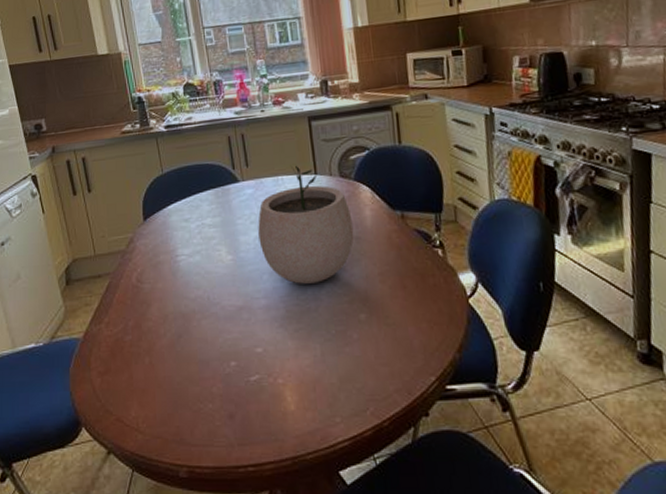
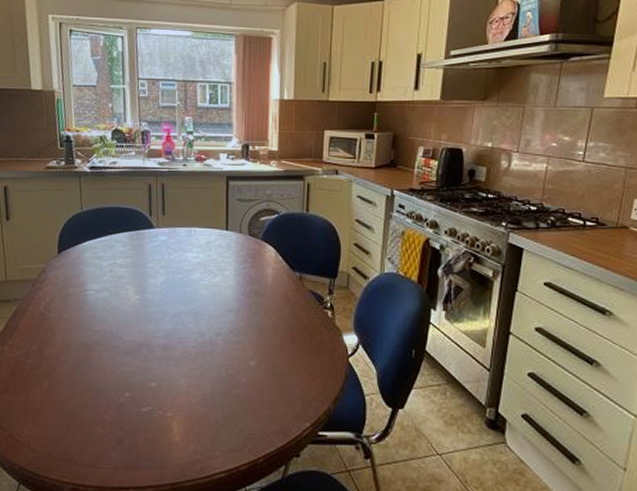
plant pot: present [258,165,354,284] -> none [166,219,255,329]

